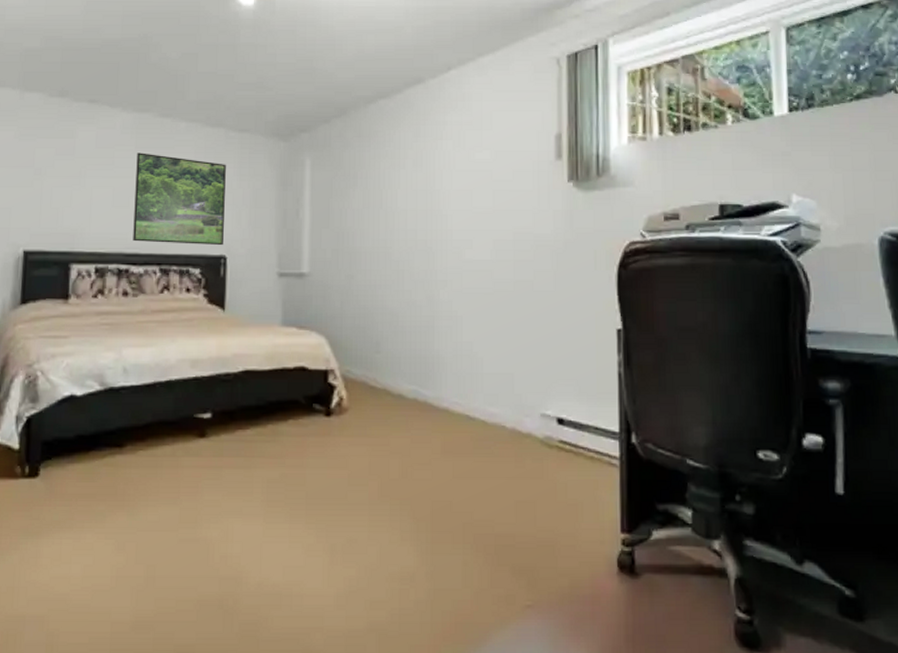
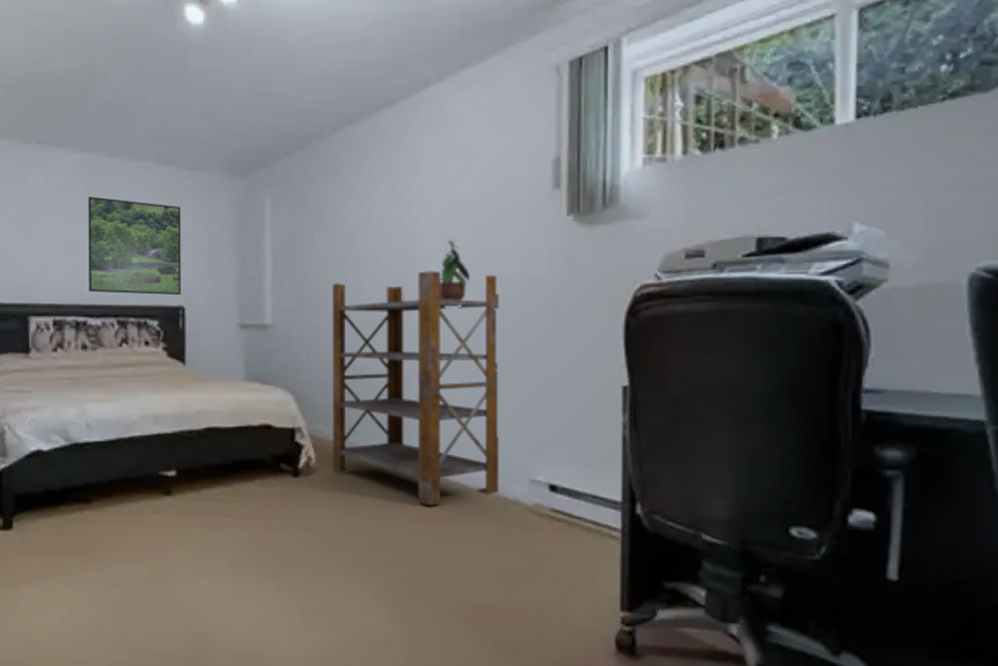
shelving unit: none [363,227,513,441] -> present [331,271,499,506]
potted plant: none [460,199,487,254] -> present [439,239,470,302]

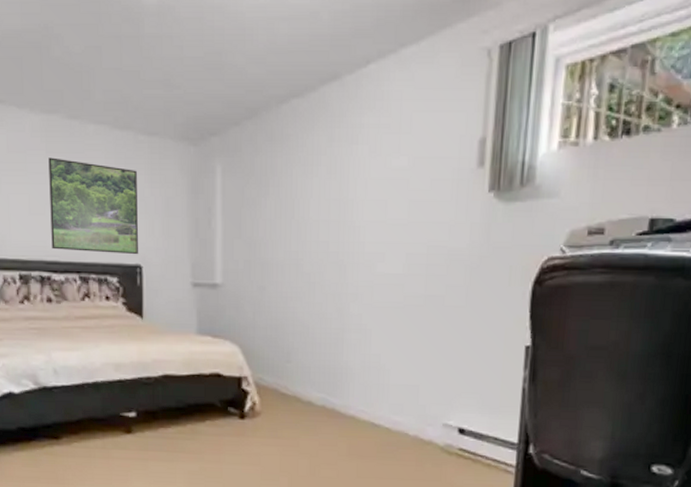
shelving unit: present [331,271,499,506] -> none [275,239,425,445]
potted plant: present [439,239,470,302] -> none [372,210,400,268]

